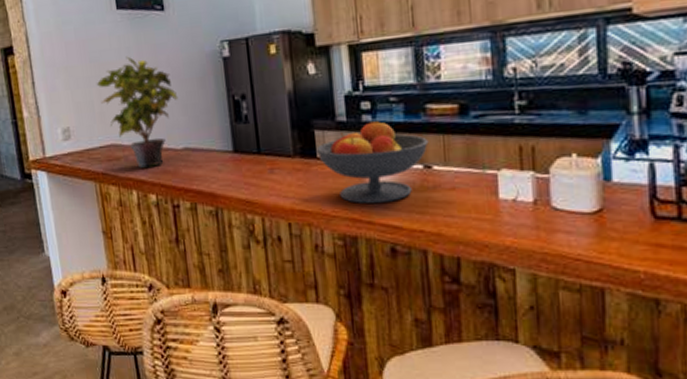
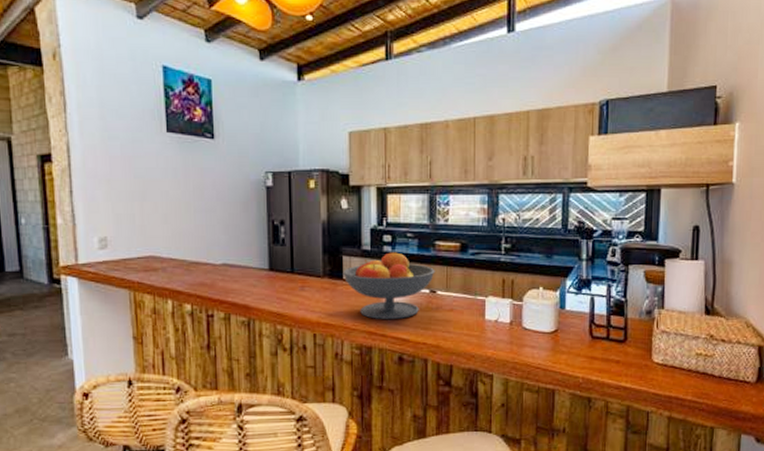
potted plant: present [96,56,179,168] -> none [139,176,221,279]

